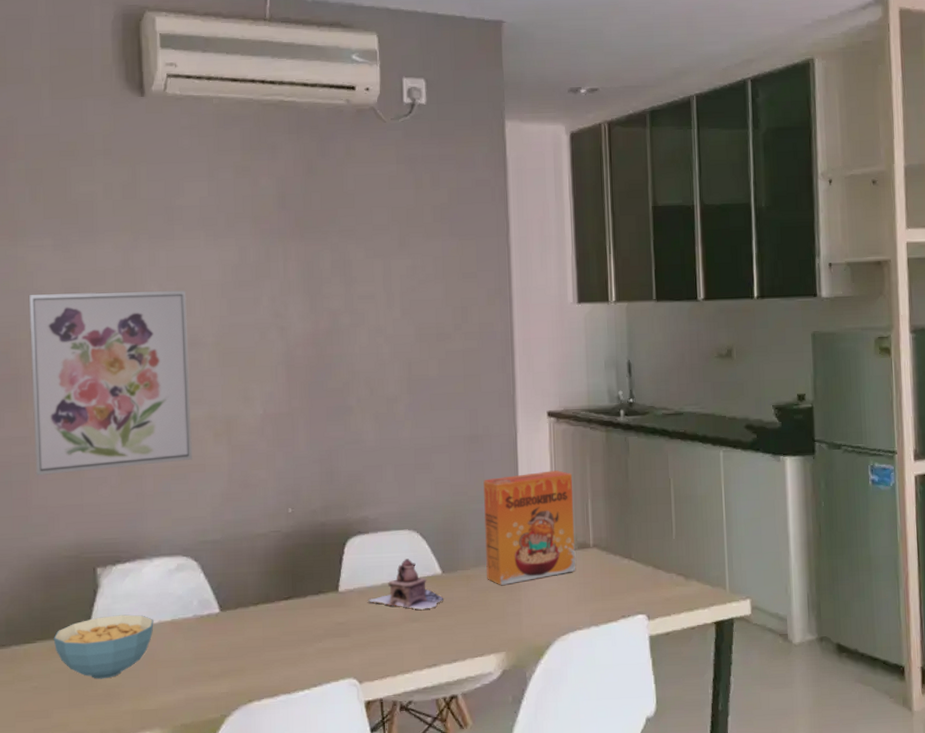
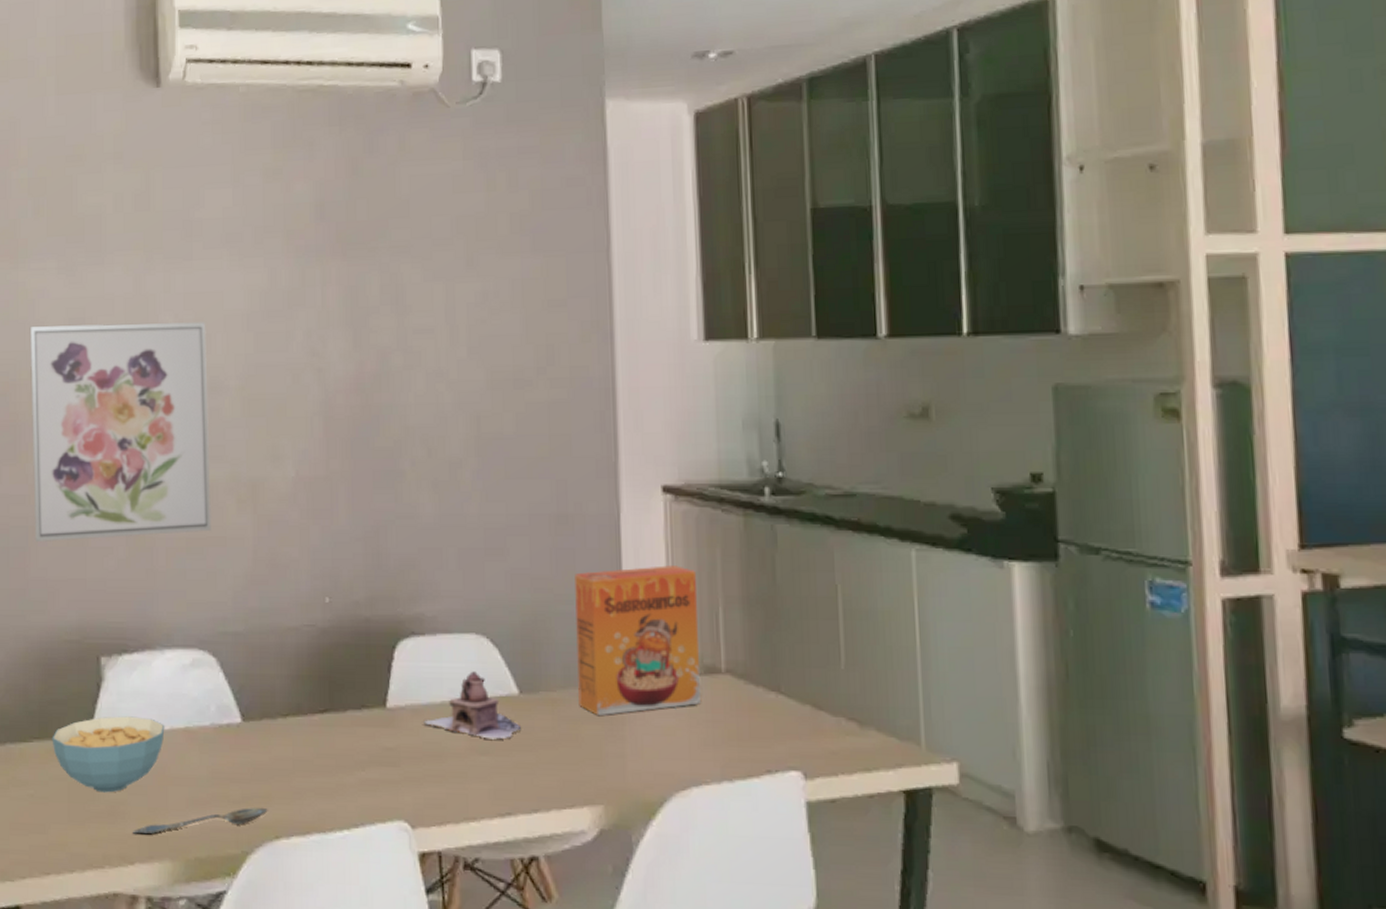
spoon: none [127,678,243,710] -> present [133,807,268,835]

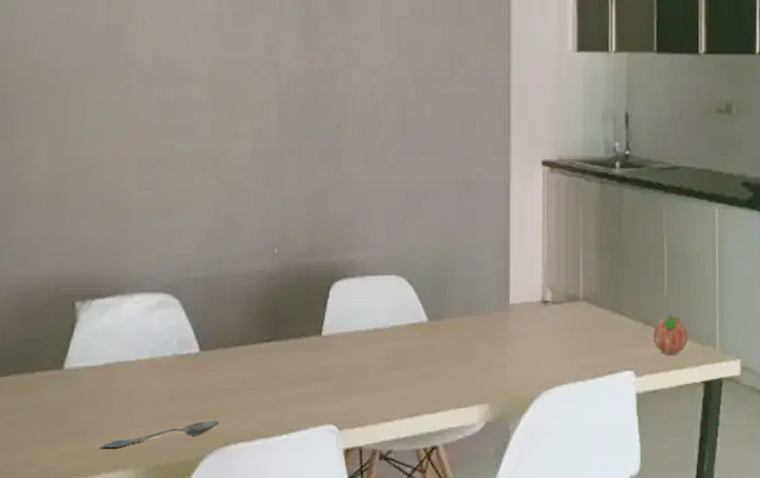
wall art: present [29,321,212,541] -> none [17,20,180,205]
cereal bowl: present [52,716,165,793] -> none [28,351,132,416]
teapot: present [423,671,520,739] -> none [351,305,428,357]
cereal box: present [575,565,700,717] -> none [473,221,565,336]
fruit: none [828,693,878,752] -> present [653,313,687,355]

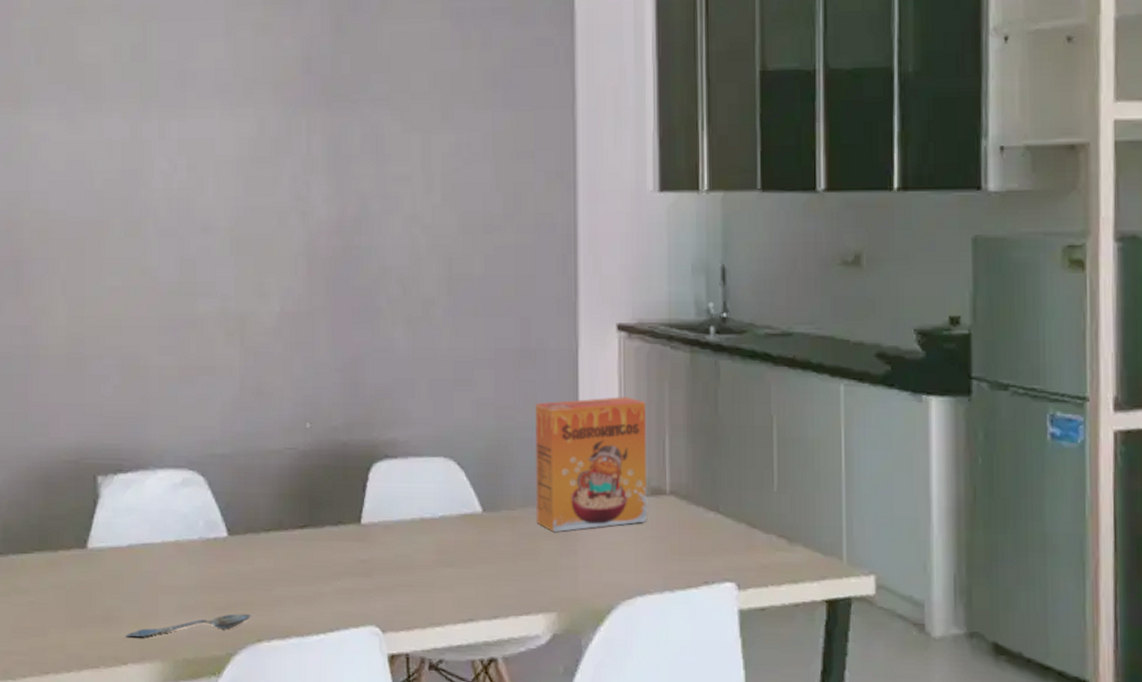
cereal box: none [473,221,565,336] -> present [535,397,647,533]
fruit: present [653,313,687,355] -> none [760,513,805,565]

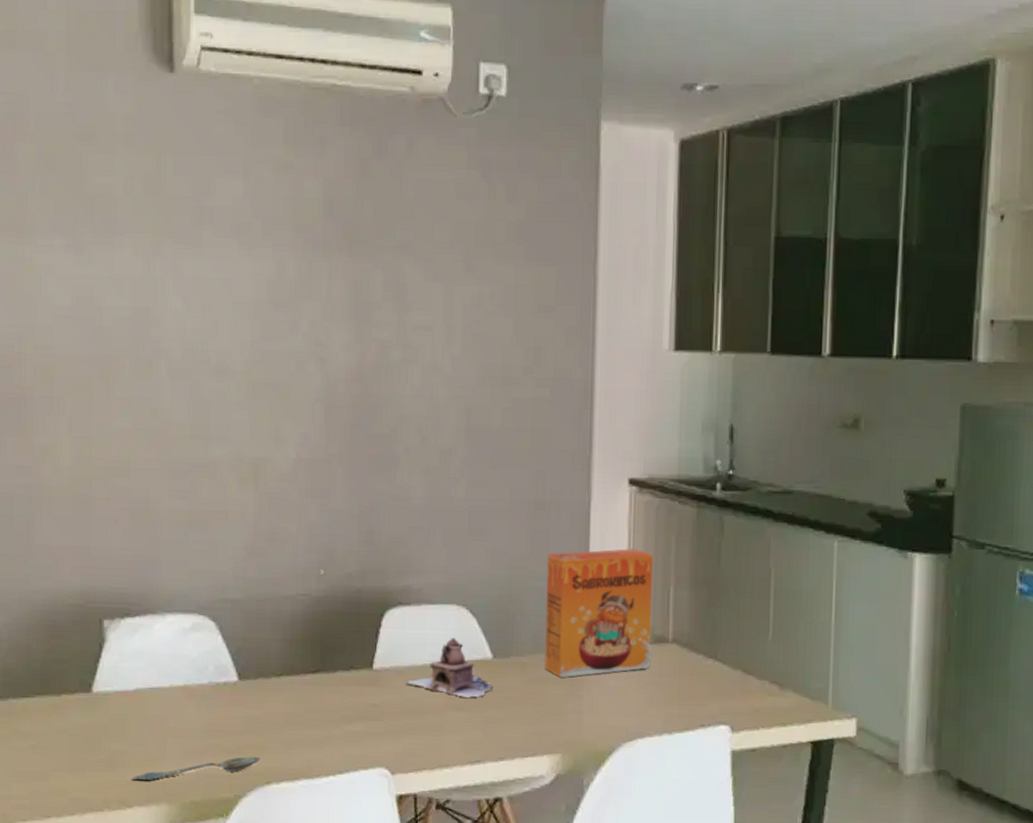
teapot: none [394,491,483,553] -> present [406,638,492,698]

